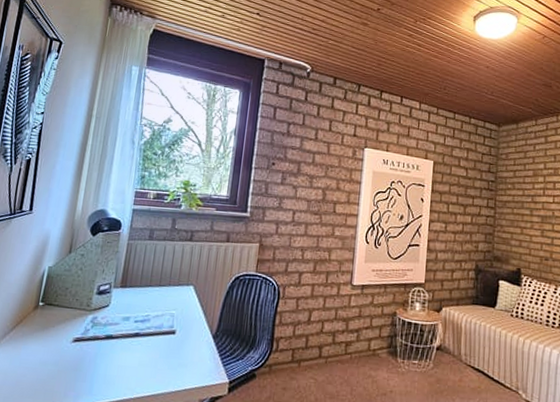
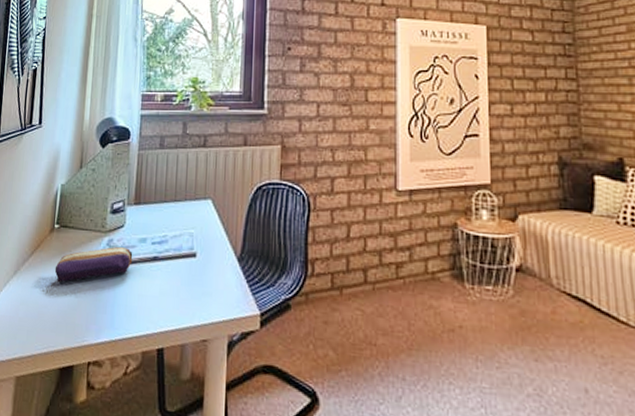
pencil case: none [36,323,116,354] -> present [54,246,133,282]

